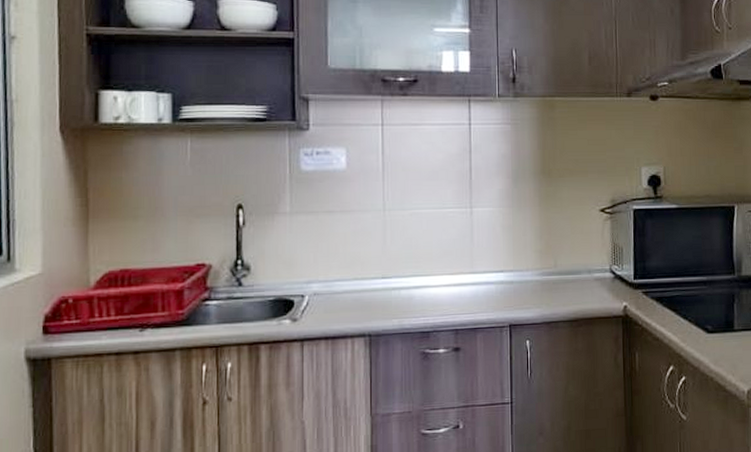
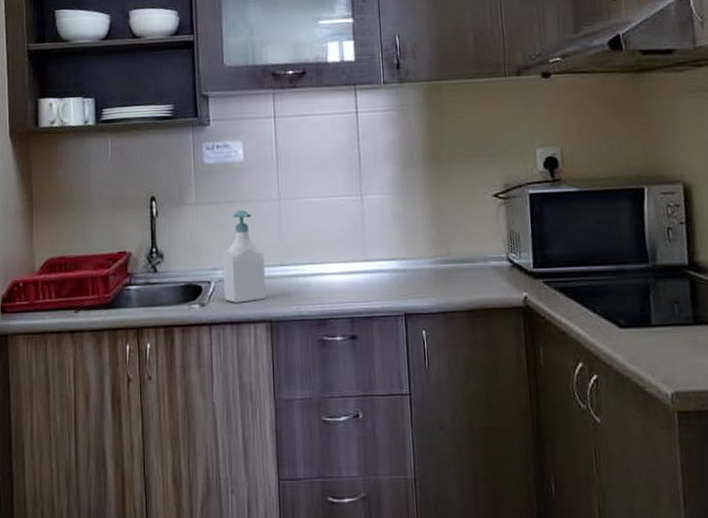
soap bottle: none [318,220,366,317] -> present [222,209,266,303]

